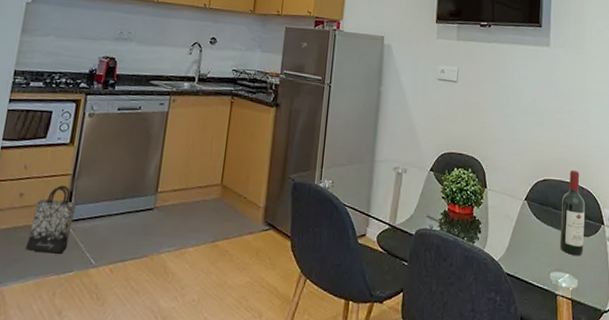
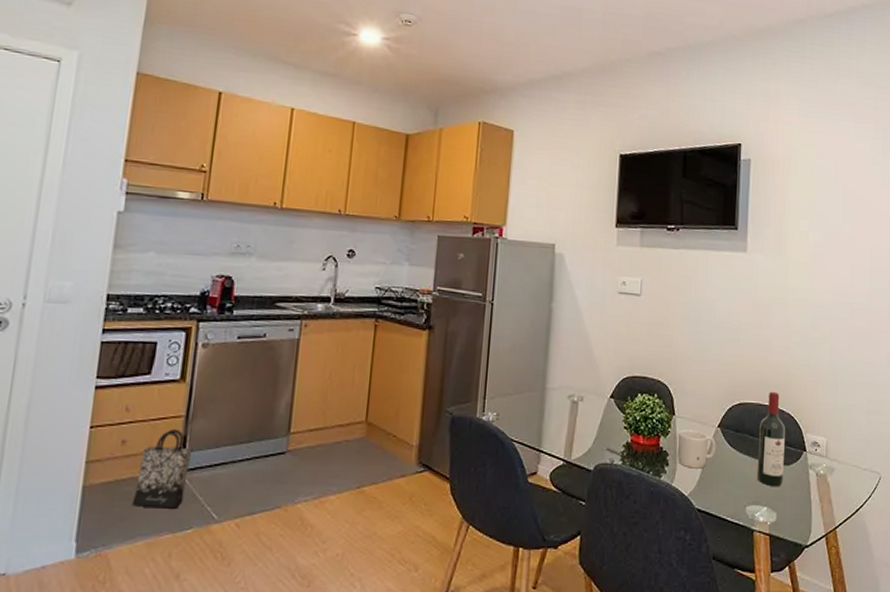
mug: none [489,201,524,237] -> present [677,430,717,469]

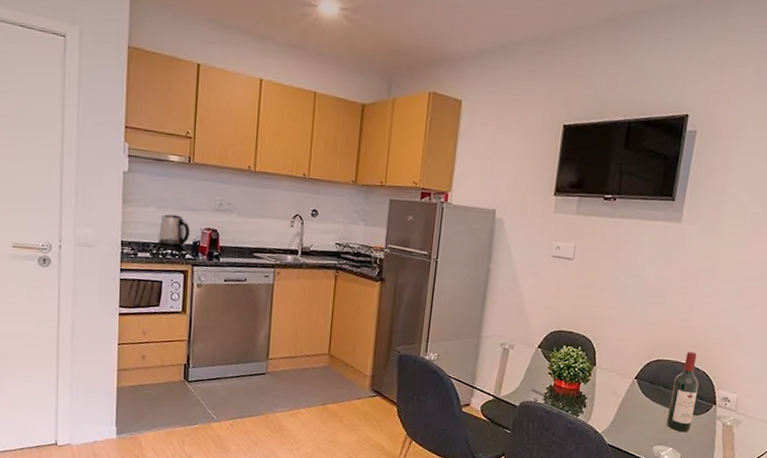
shopping bag: present [132,429,193,509] -> none [153,350,195,409]
kettle: none [154,260,198,304] -> present [157,214,190,251]
mug: present [677,430,717,469] -> none [595,378,632,412]

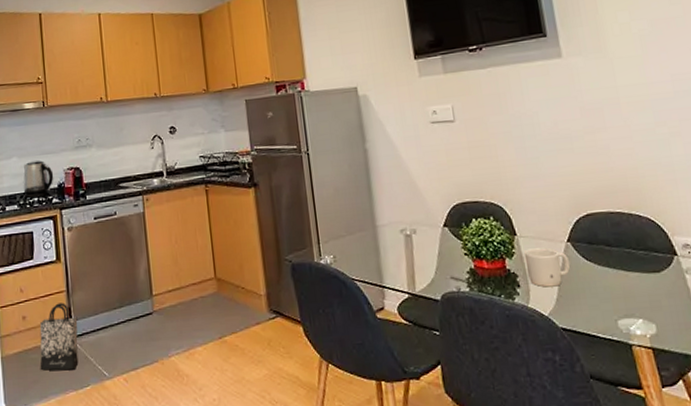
shopping bag: none [153,350,195,409] -> present [39,302,79,371]
mug: none [595,378,632,412] -> present [523,247,571,288]
wine bottle: present [666,351,699,432] -> none [615,196,657,297]

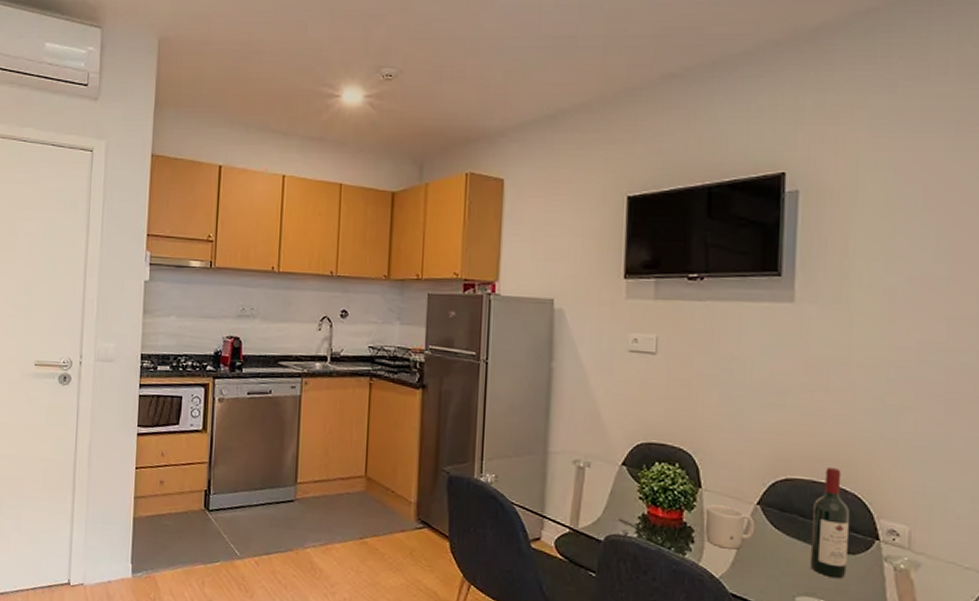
kettle: present [23,160,54,199] -> none [178,323,212,363]
shopping bag: present [39,302,79,371] -> none [171,473,216,543]
wine bottle: none [615,196,657,297] -> present [810,466,849,578]

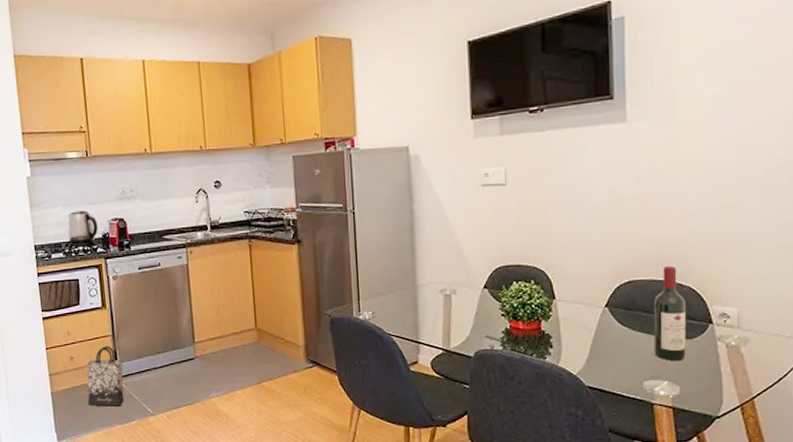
shopping bag: none [171,473,216,543] -> present [87,346,124,407]
kettle: none [178,323,212,363] -> present [68,210,98,248]
mug: present [705,504,756,550] -> none [560,311,605,349]

